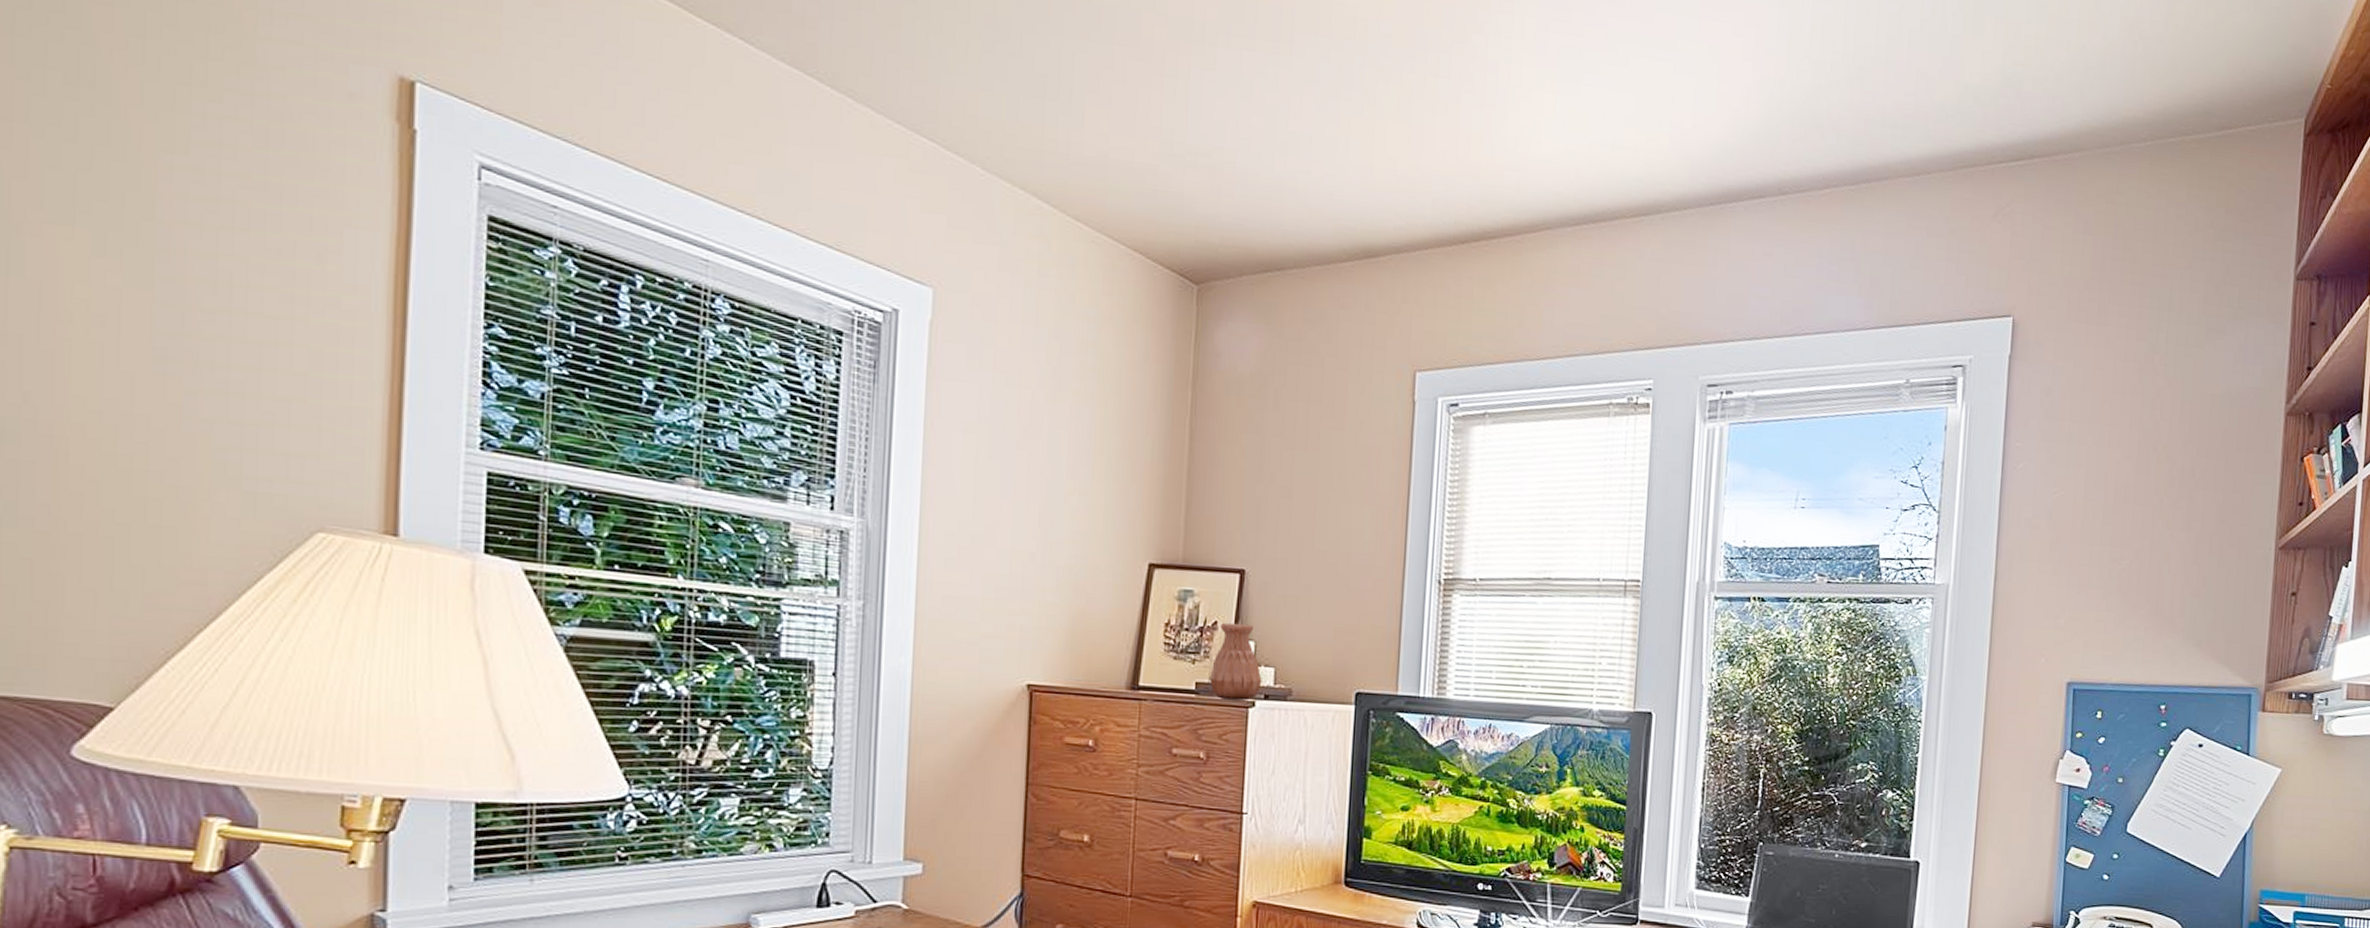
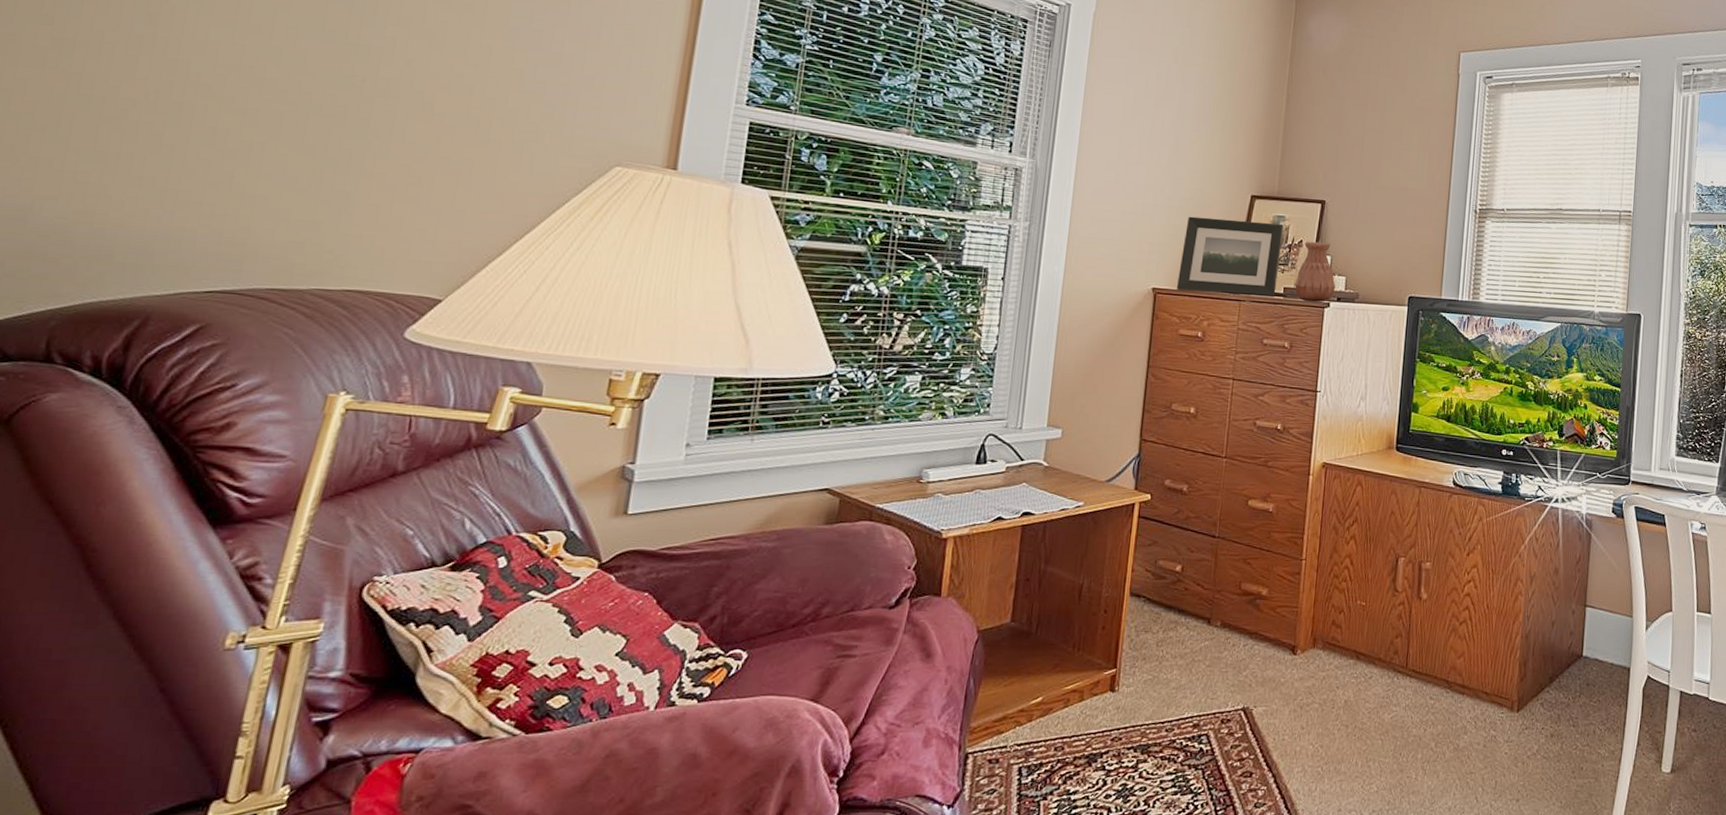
picture frame: none [1059,591,1193,695] -> present [1177,216,1285,298]

